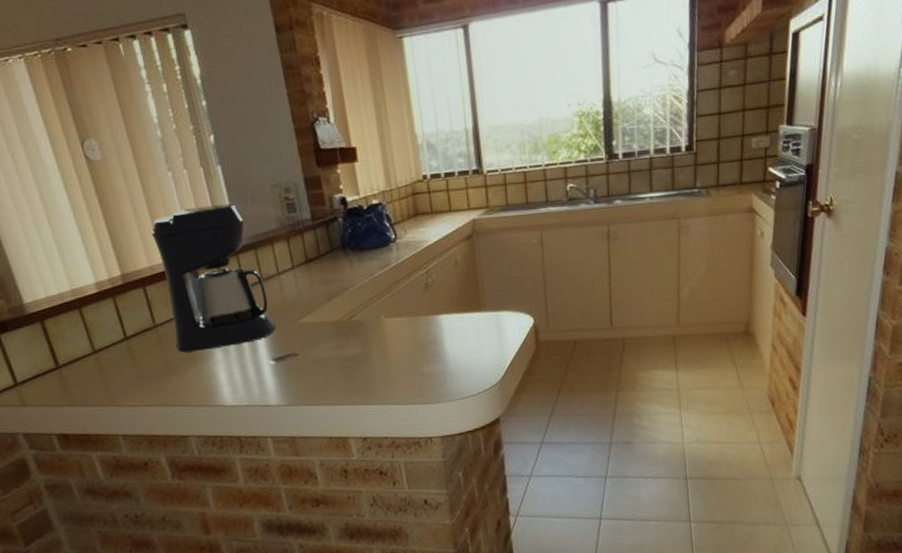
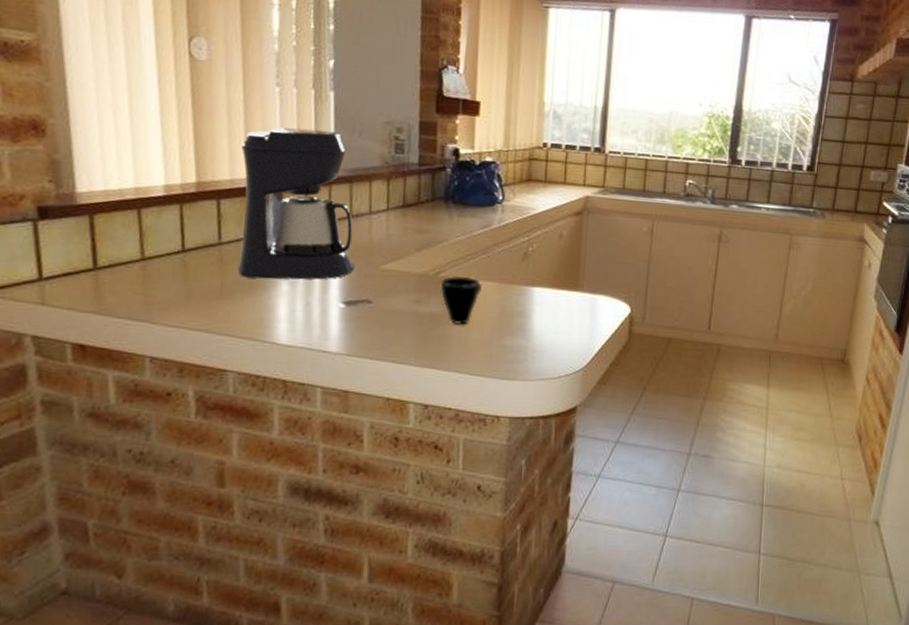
cup: none [354,316,393,362] -> present [440,275,482,326]

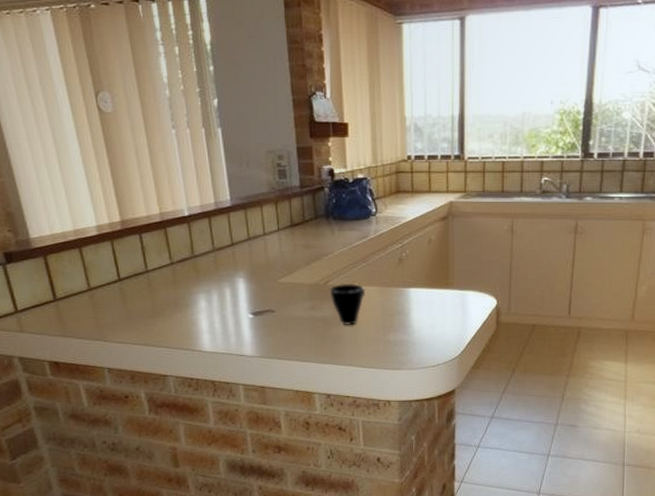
coffee maker: present [237,127,355,280] -> none [152,164,257,298]

